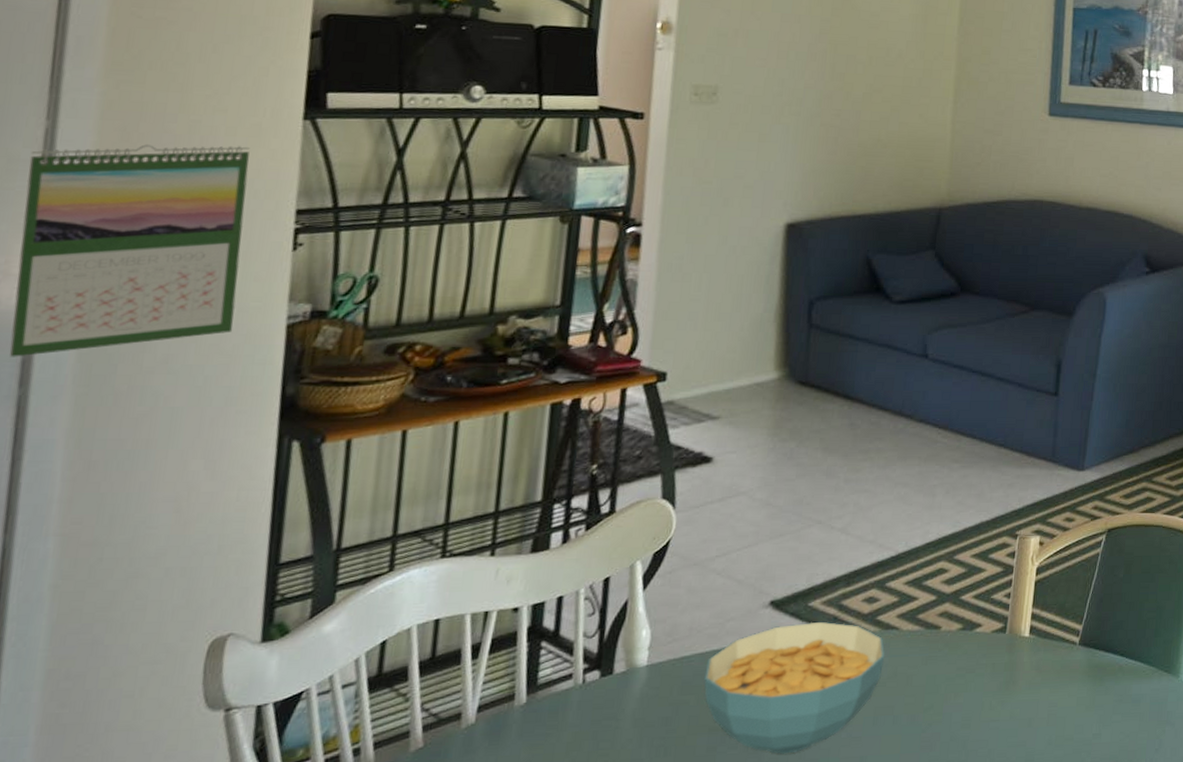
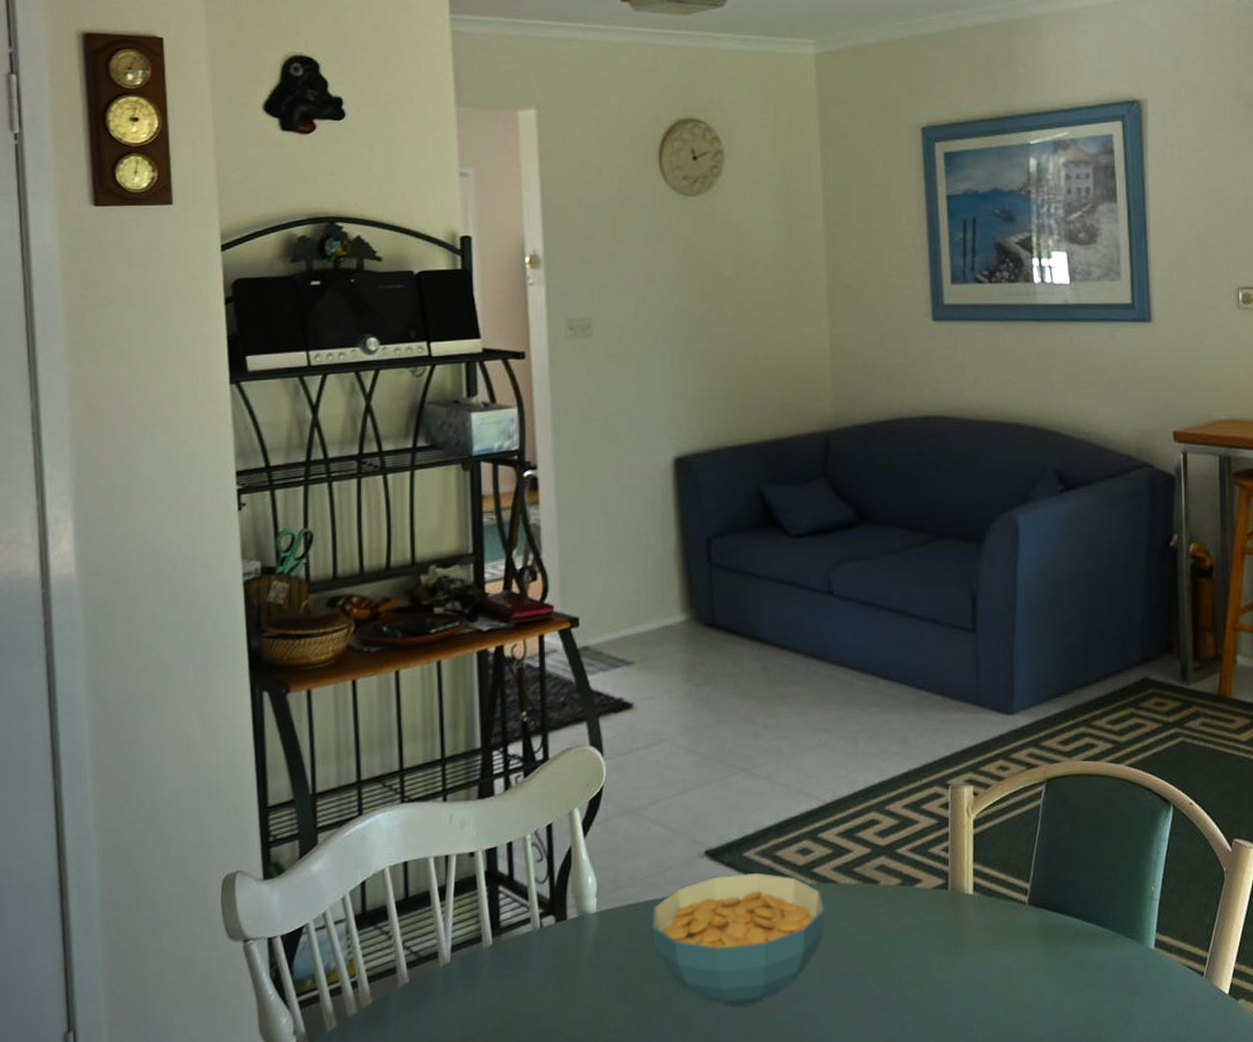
calendar: present [9,144,250,357] -> none [23,413,201,619]

